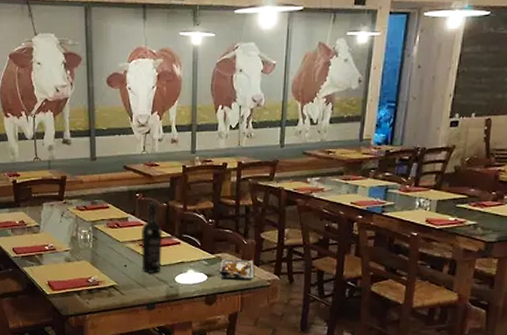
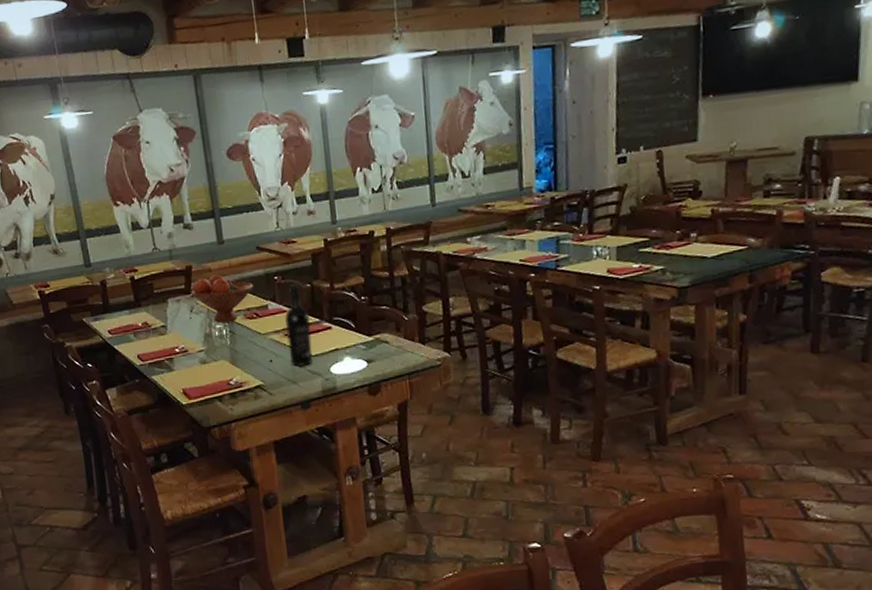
fruit bowl: none [64,187,117,228] -> present [191,274,253,323]
plate: present [213,258,255,281] -> none [373,338,422,364]

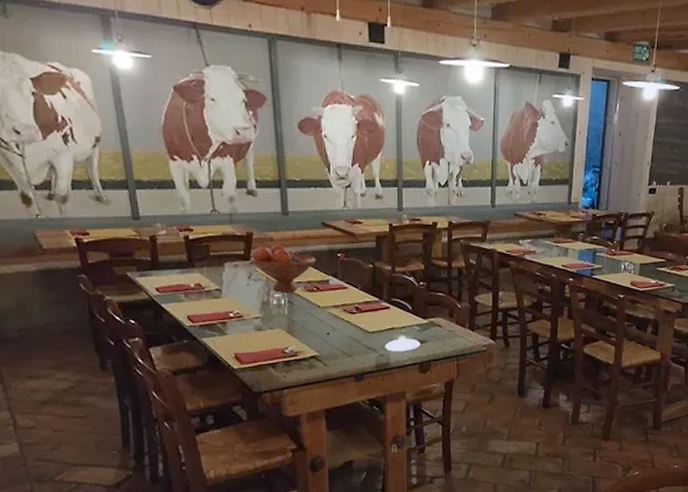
wine bottle: present [285,283,313,368] -> none [344,262,370,342]

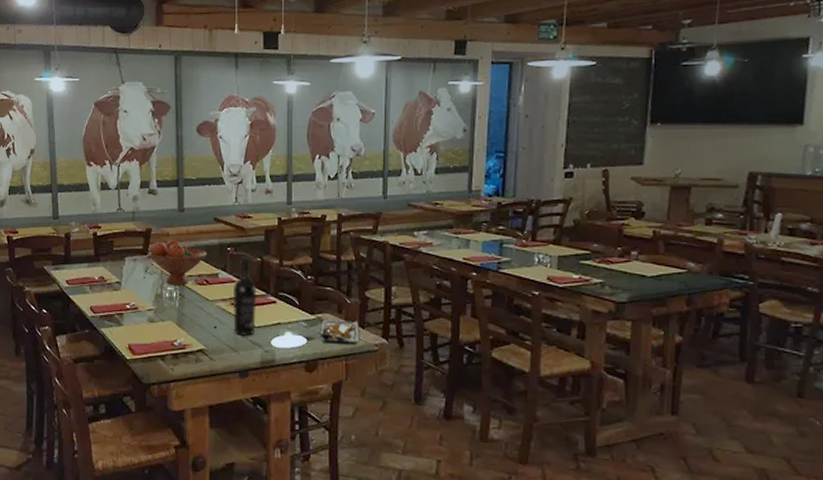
wine bottle: none [344,262,370,342] -> present [232,256,257,337]
plate: none [426,323,470,347] -> present [313,319,360,345]

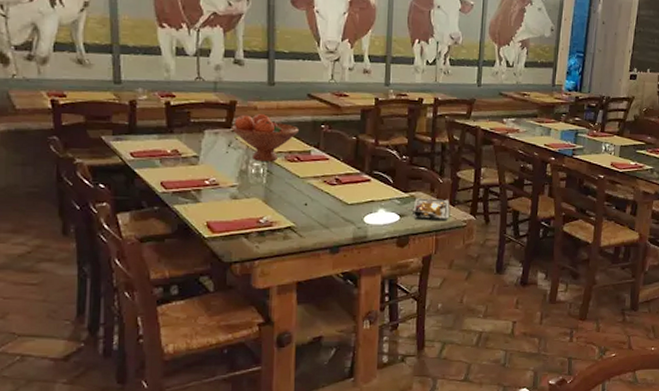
wine bottle: present [232,256,257,337] -> none [325,134,351,214]

